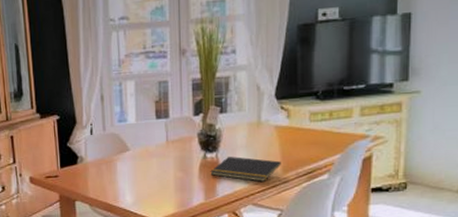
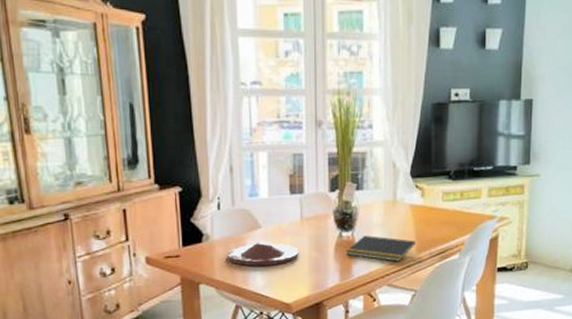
plate: none [99,162,165,186] -> present [227,240,299,267]

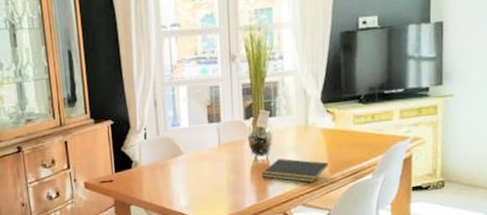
plate: present [227,240,299,267] -> none [153,165,218,189]

